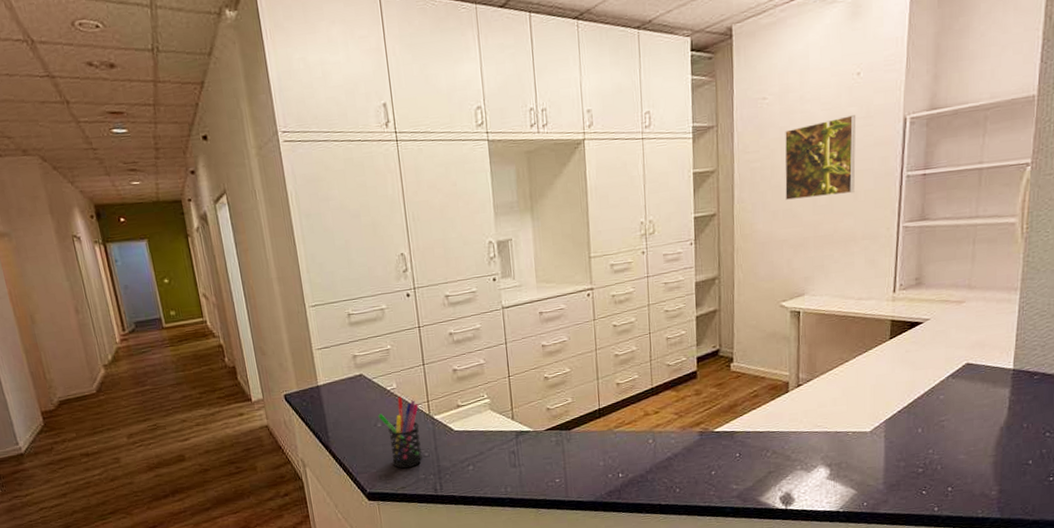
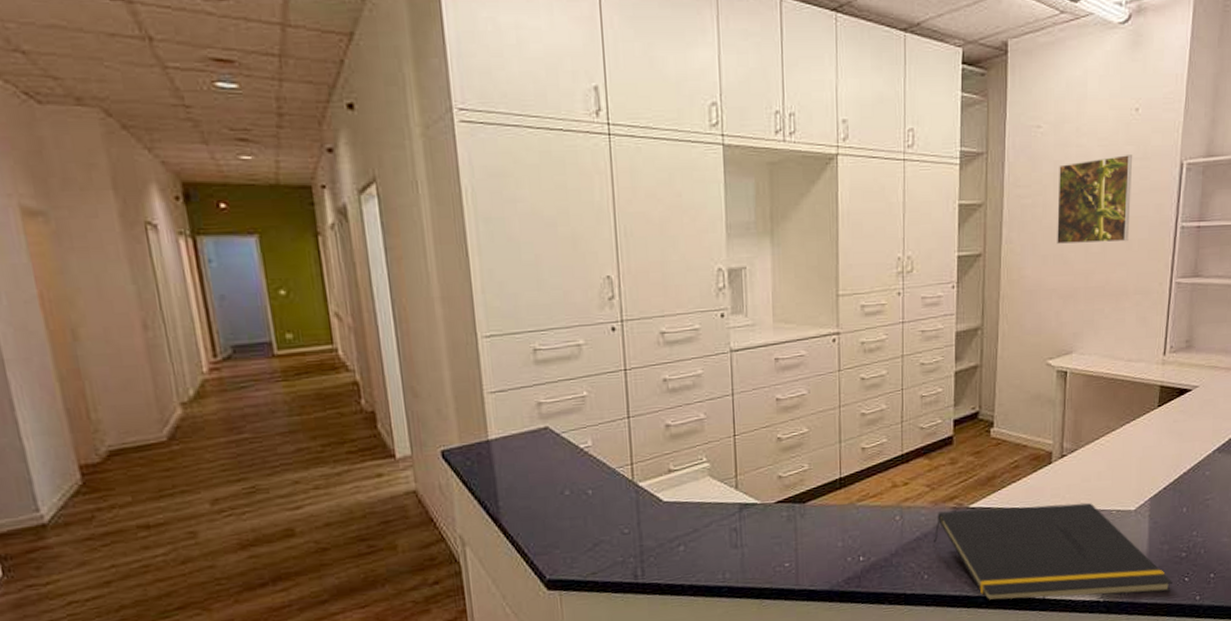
pen holder: present [378,396,423,469] -> none [566,457,622,549]
notepad: none [683,426,911,510] -> present [934,503,1174,600]

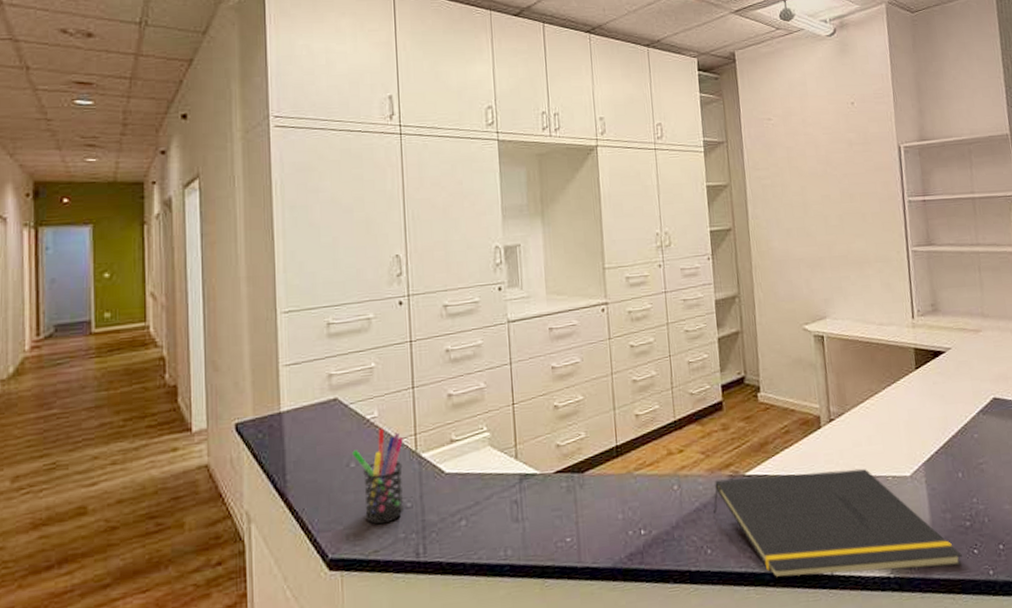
pen holder: none [566,457,622,549] -> present [352,428,405,525]
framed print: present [1057,155,1132,244] -> none [791,141,863,218]

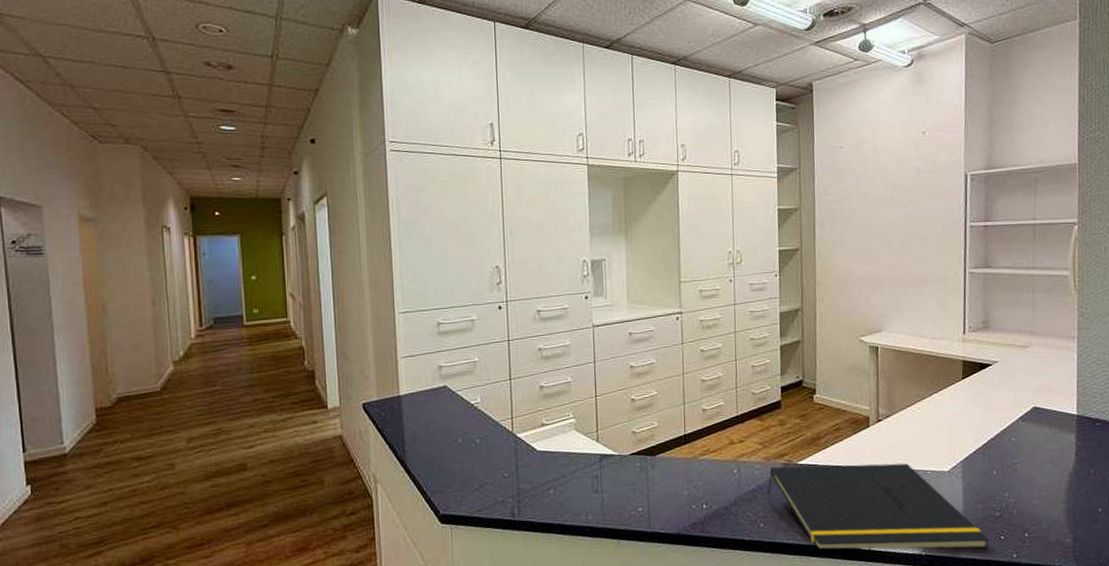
pen holder: present [352,428,405,525] -> none [459,412,503,490]

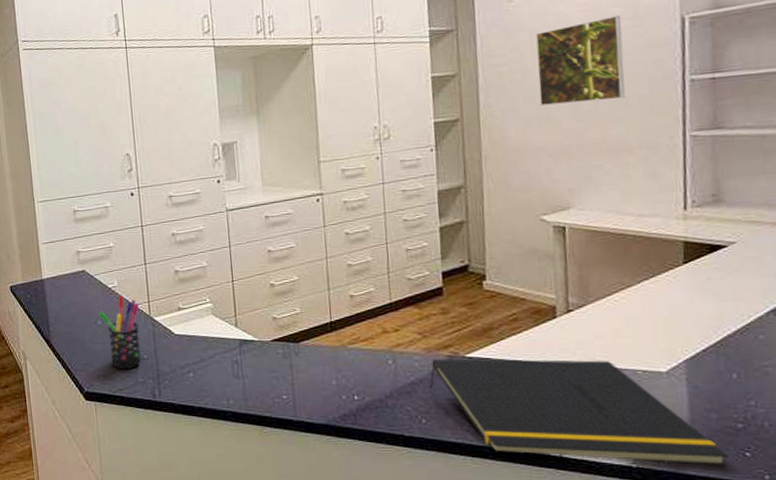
pen holder: none [459,412,503,490] -> present [98,295,142,370]
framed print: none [860,168,925,241] -> present [536,16,625,105]

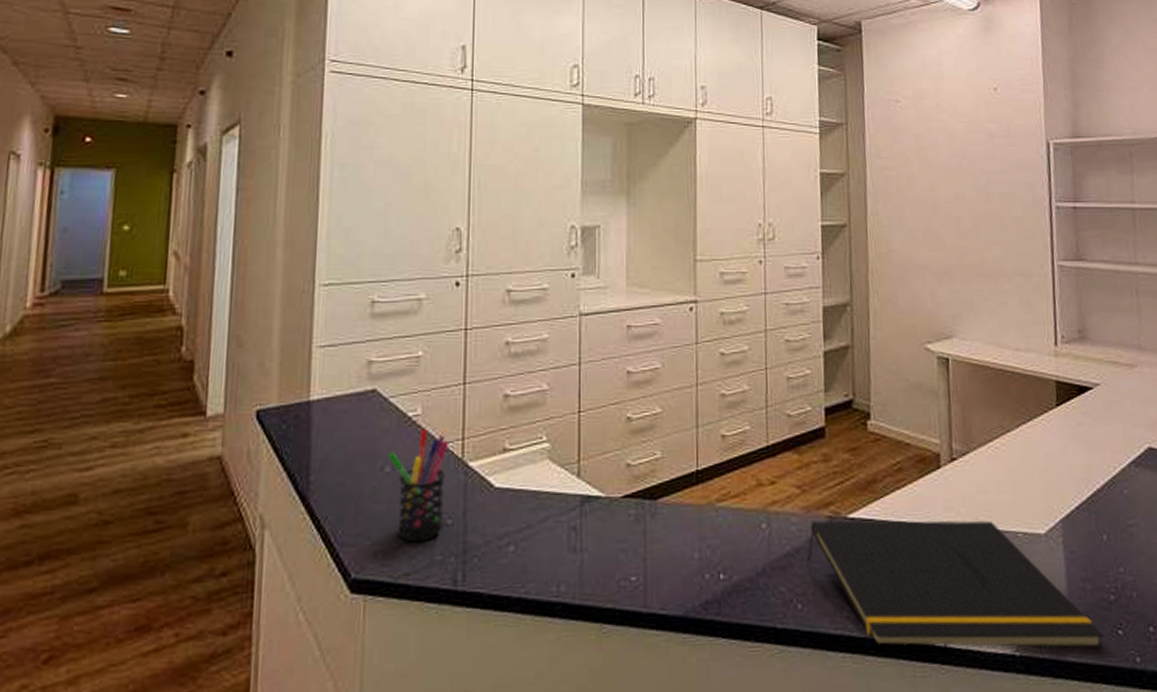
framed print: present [536,16,625,105] -> none [921,132,1002,220]

